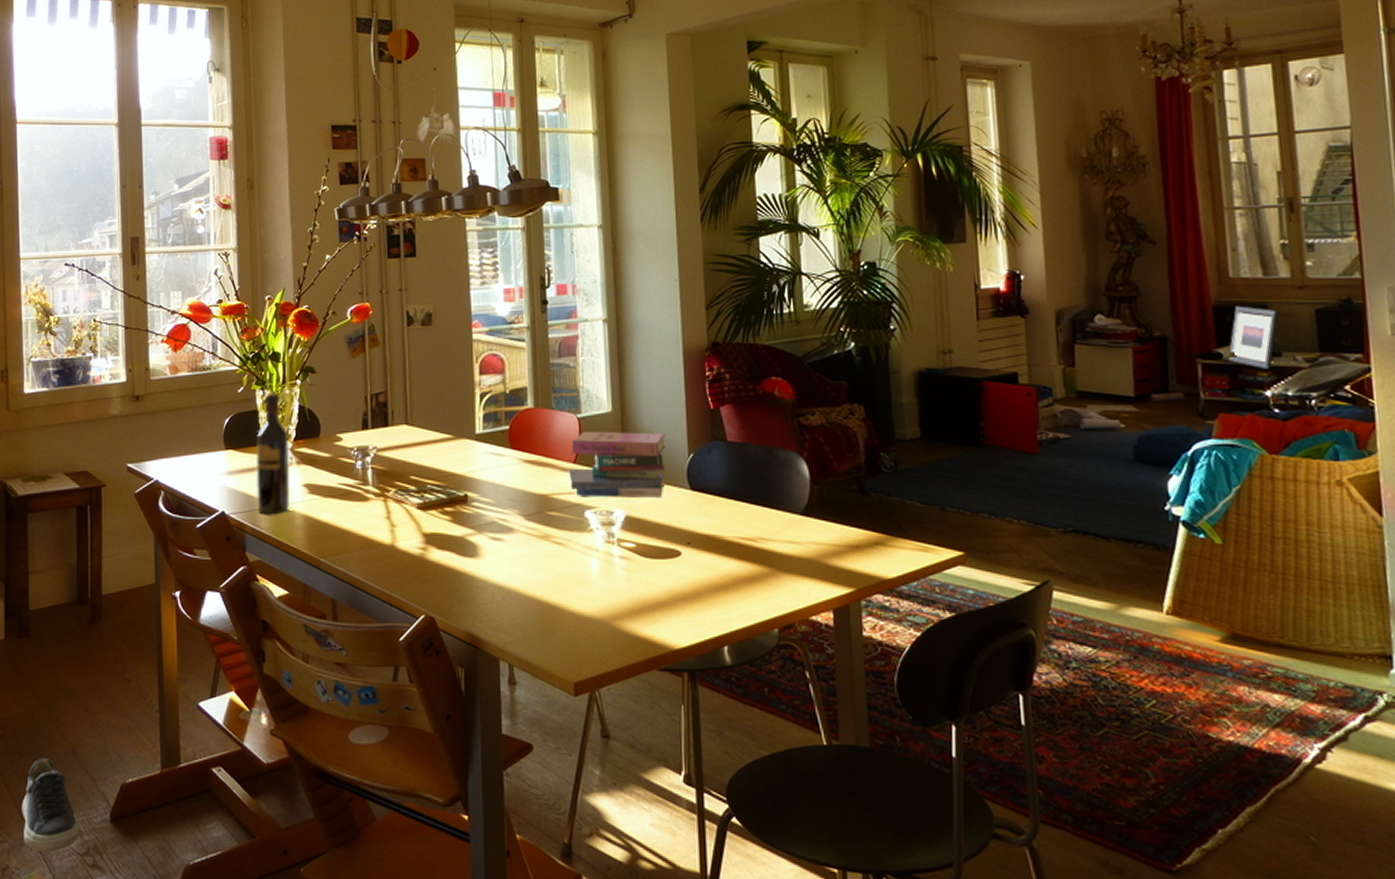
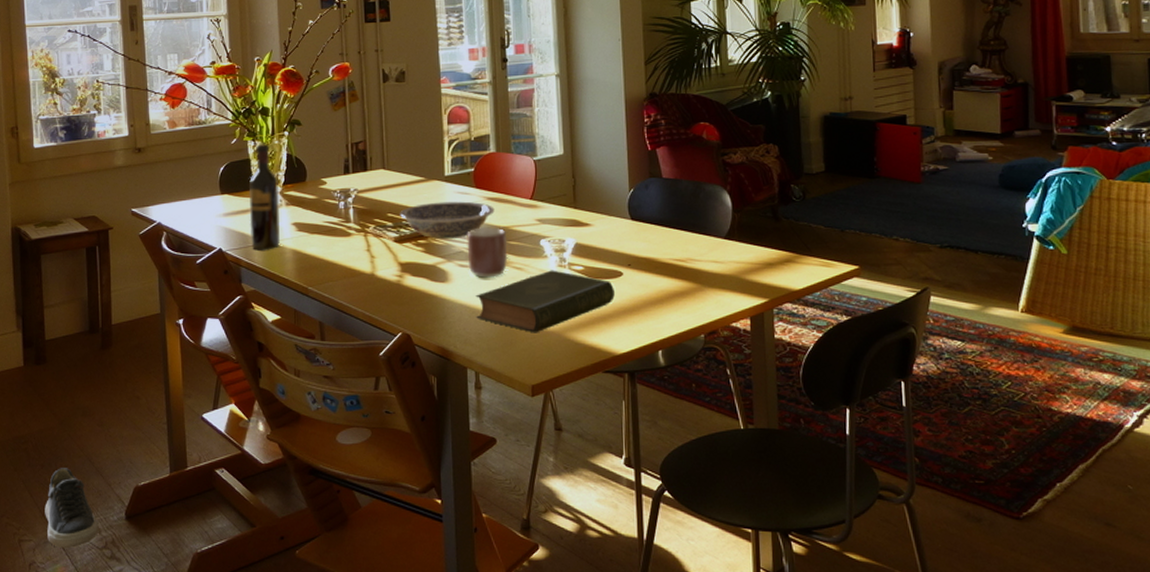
bowl: none [424,464,532,507] -> present [400,201,495,239]
mug: none [500,494,548,554] -> present [467,227,508,278]
book: none [510,546,672,621] -> present [475,270,615,333]
books: present [568,431,666,498] -> none [526,171,610,228]
picture frame: present [1227,305,1280,370] -> none [1077,56,1119,110]

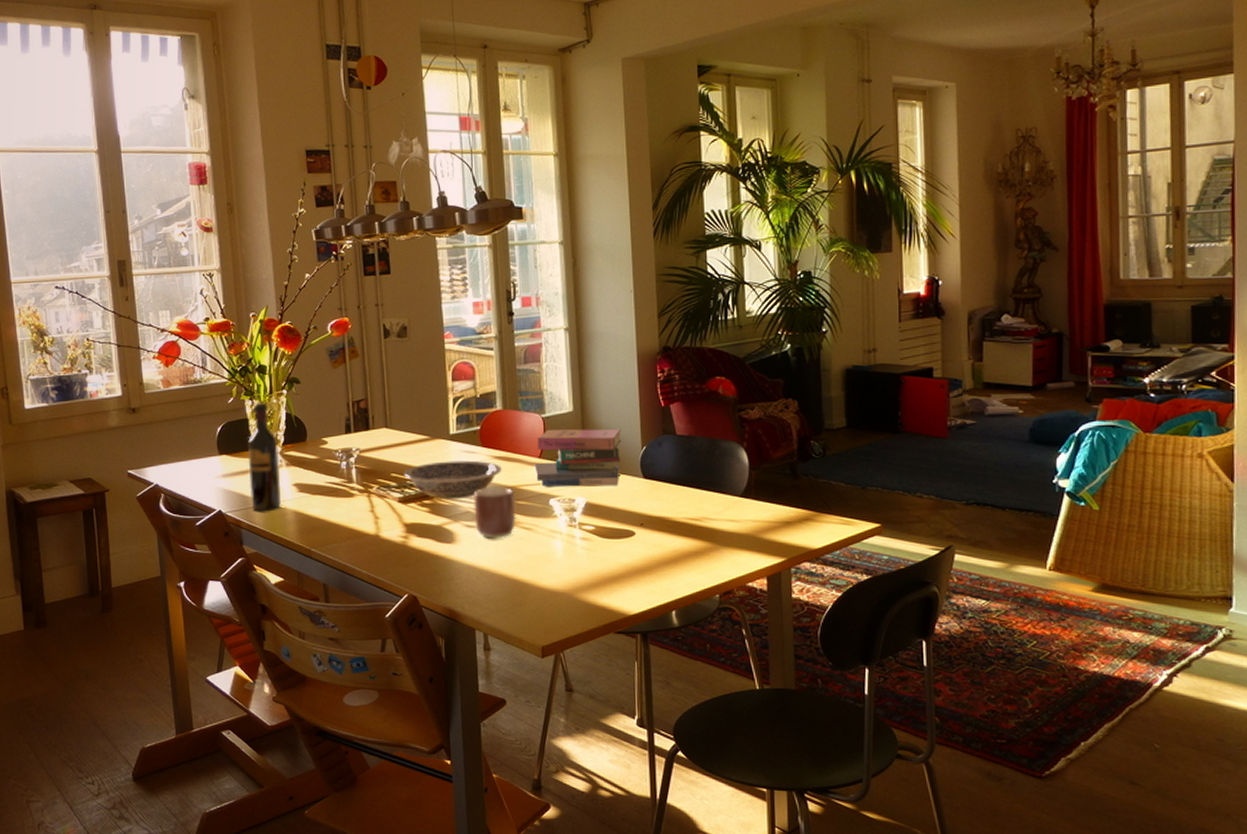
shoe: present [45,468,99,549] -> none [51,730,107,809]
book: present [475,270,615,333] -> none [483,530,627,594]
books: none [526,171,610,228] -> present [534,428,622,487]

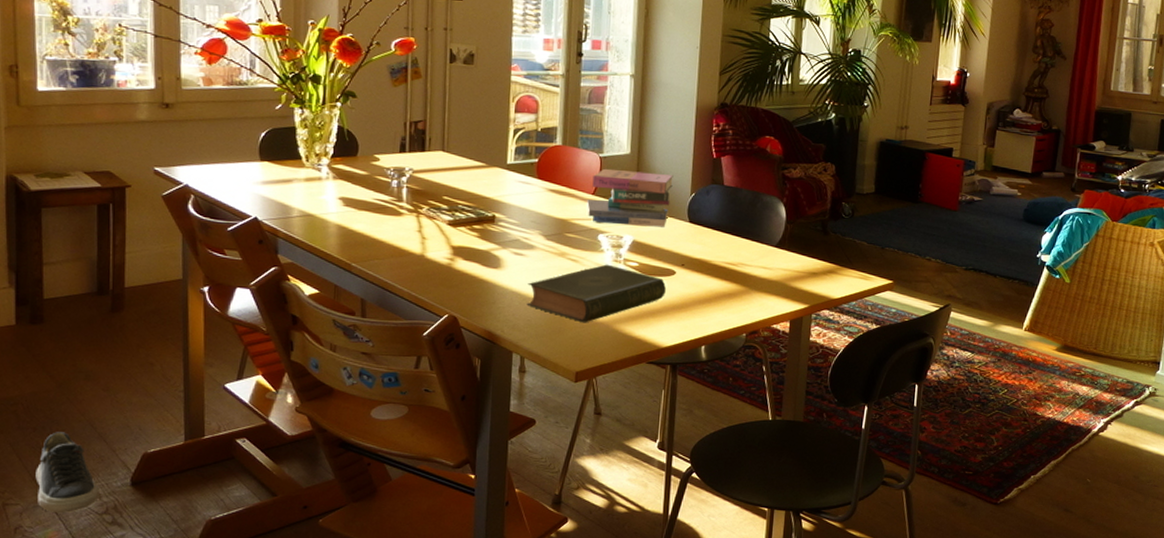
shoe: none [51,730,107,809] -> present [35,432,99,514]
wine bottle: present [248,402,281,512] -> none [290,111,327,223]
bowl: present [404,460,502,499] -> none [456,189,555,227]
mug: present [473,486,516,538] -> none [523,218,565,268]
book: none [483,530,627,594] -> present [526,264,666,323]

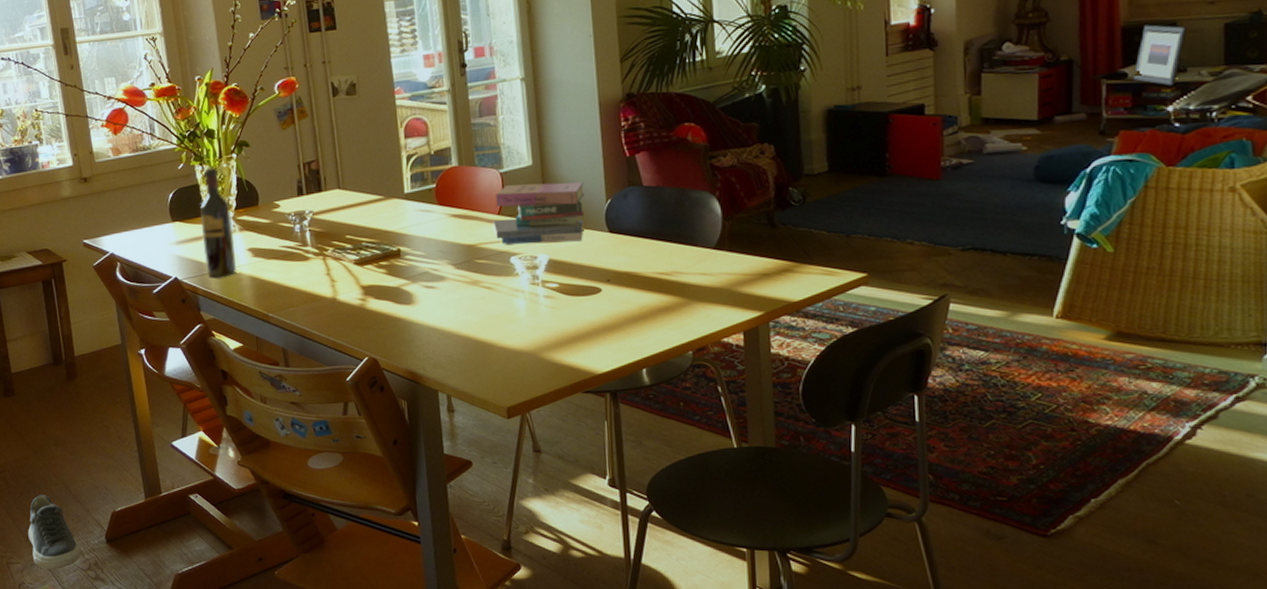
wine bottle: none [290,111,327,223] -> present [200,166,236,278]
book: present [526,264,666,323] -> none [443,288,593,354]
picture frame: none [1098,112,1138,161] -> present [1133,24,1188,86]

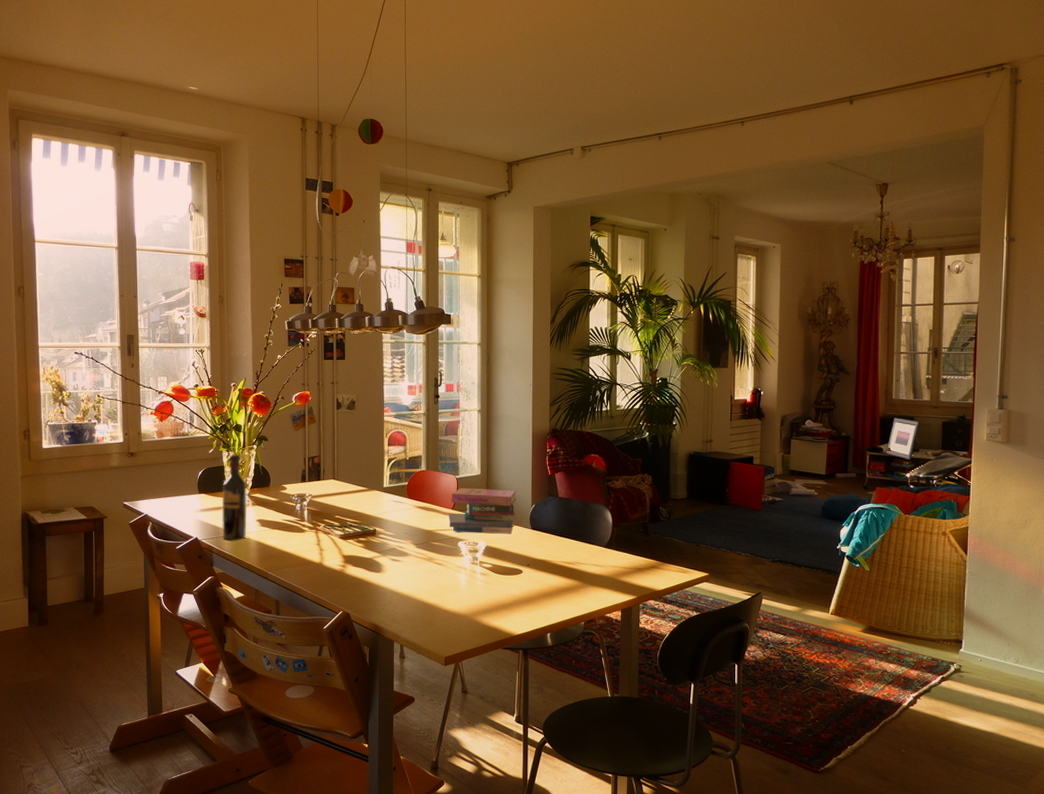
shoe: present [28,495,82,571] -> none [42,709,87,774]

